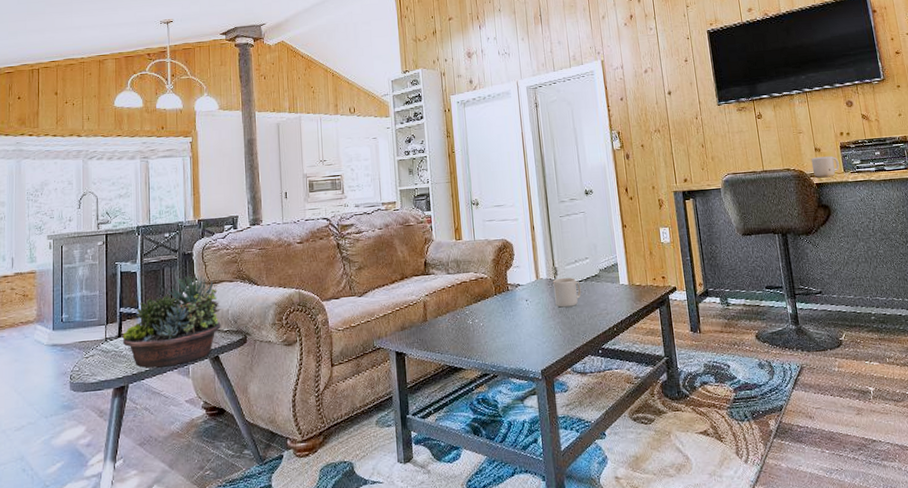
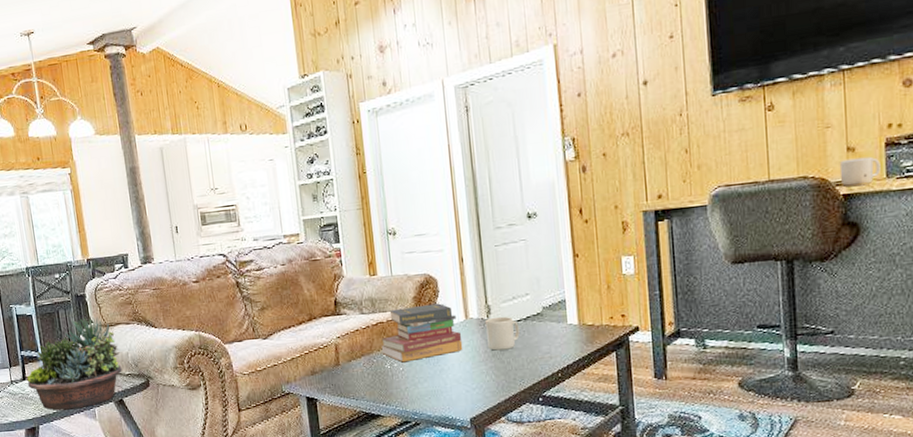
books: none [464,265,535,319] -> present [381,303,463,363]

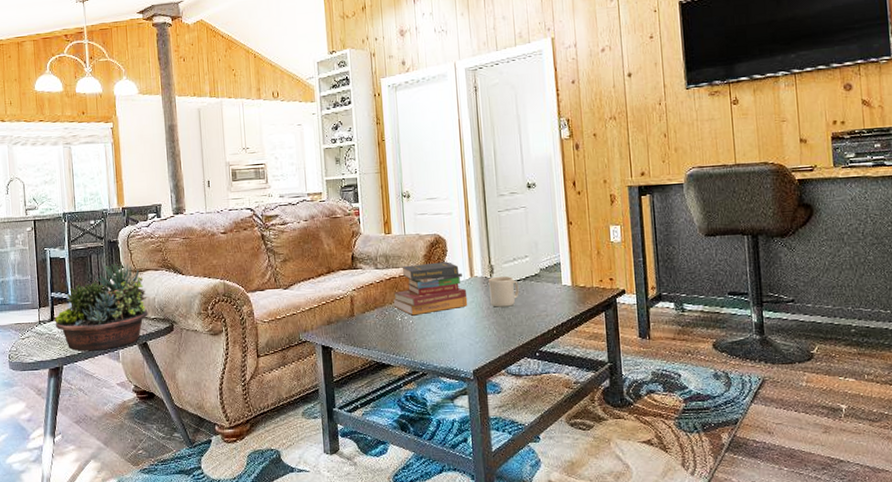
mug: present [839,156,881,187] -> none [794,148,829,173]

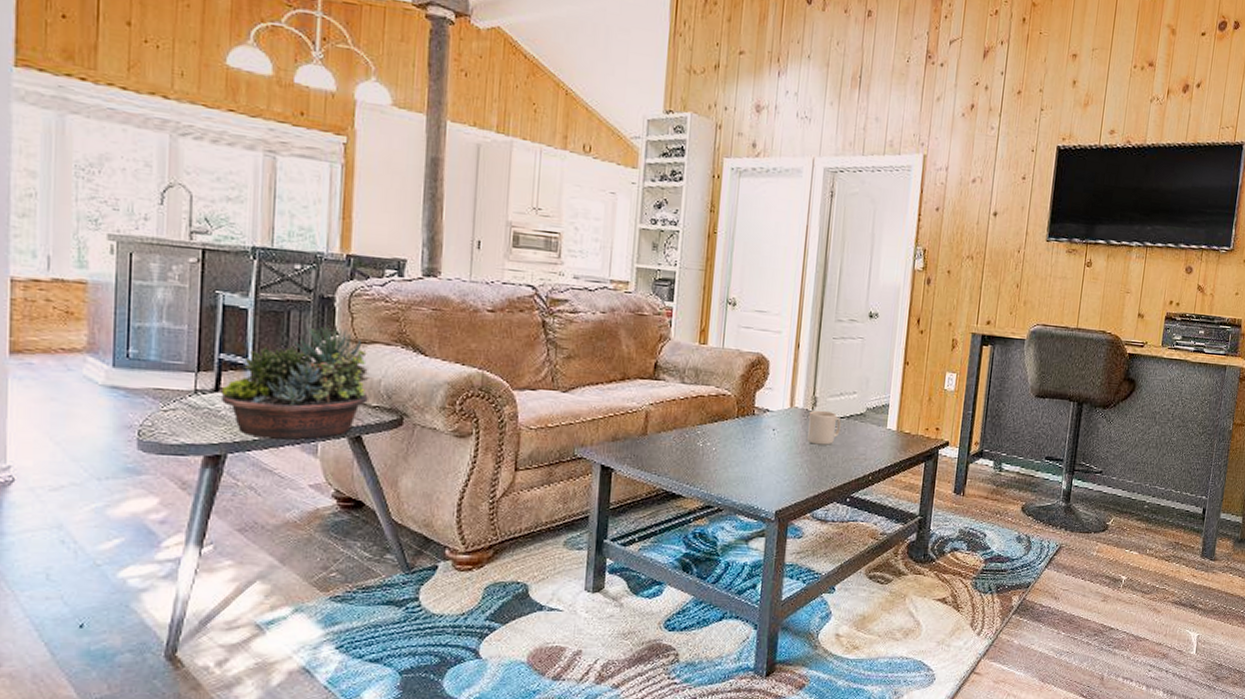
books: present [393,261,468,316] -> none [696,384,784,443]

